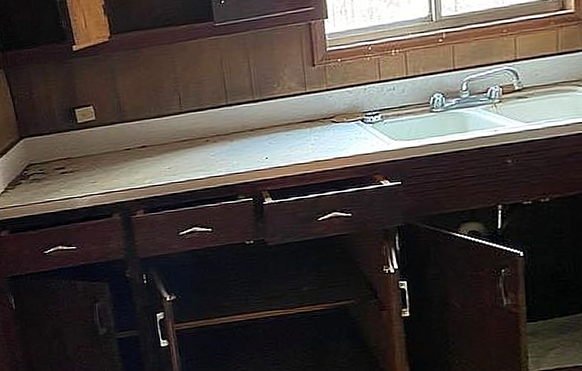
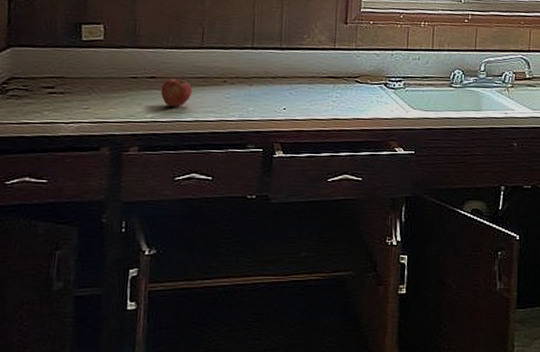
apple: none [153,141,180,171] -> present [161,75,192,107]

